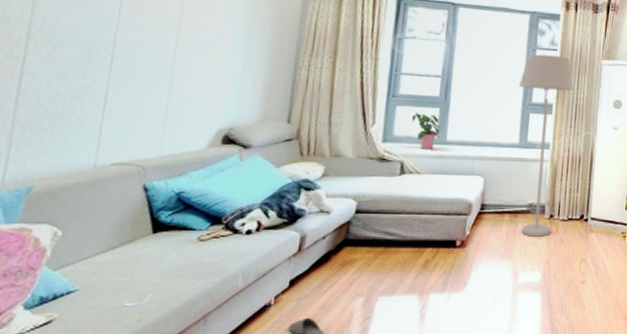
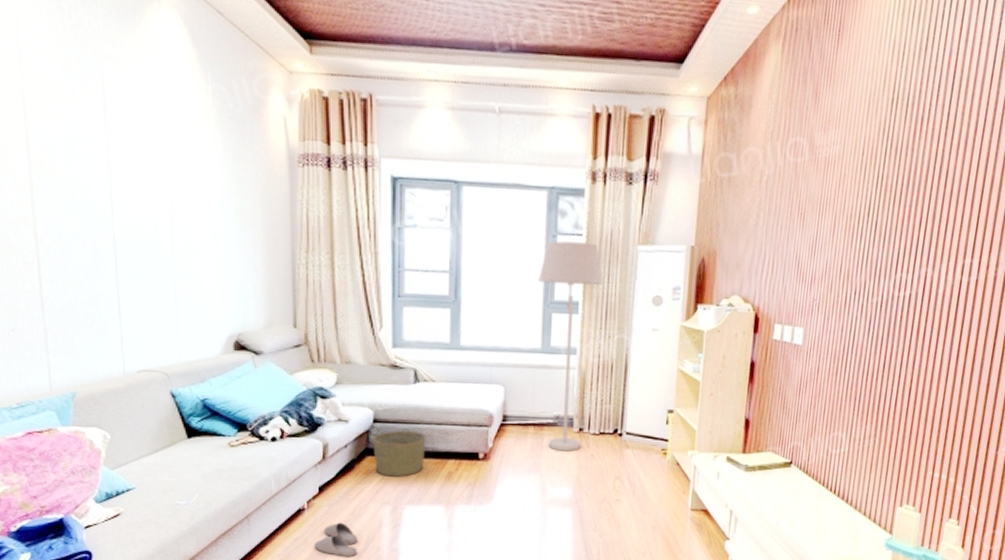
basket: none [351,218,407,267] -> present [373,428,426,477]
potted plant: present [412,113,441,151] -> none [422,314,453,357]

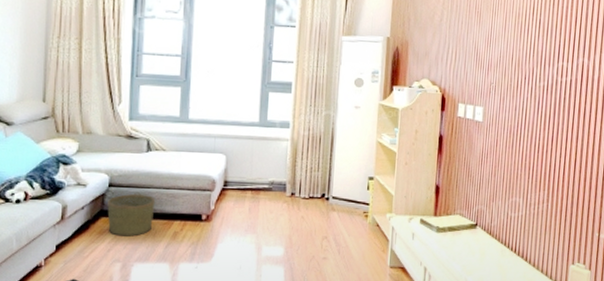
floor lamp: present [538,241,603,452] -> none [257,31,313,214]

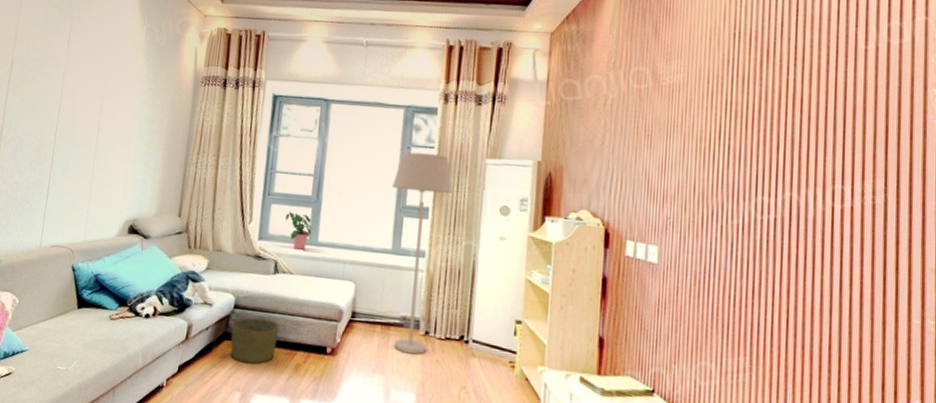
potted plant: none [155,92,182,129] -> present [286,212,312,251]
floor lamp: none [257,31,313,214] -> present [392,152,453,355]

